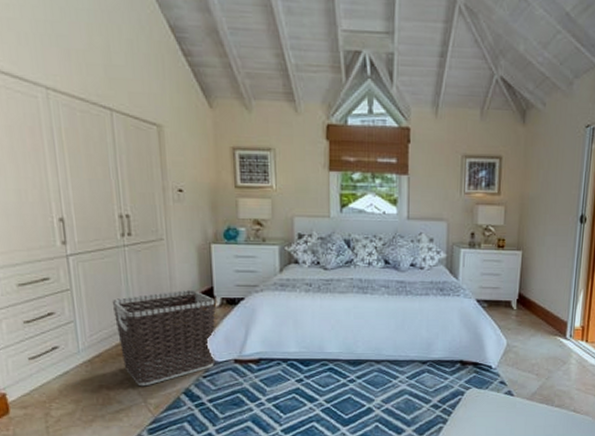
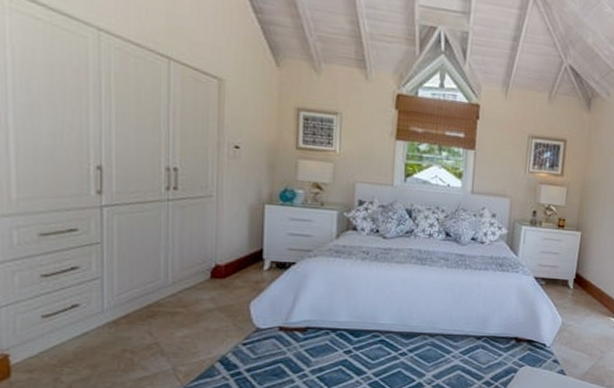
clothes hamper: present [112,290,216,387] -> none [147,251,264,352]

